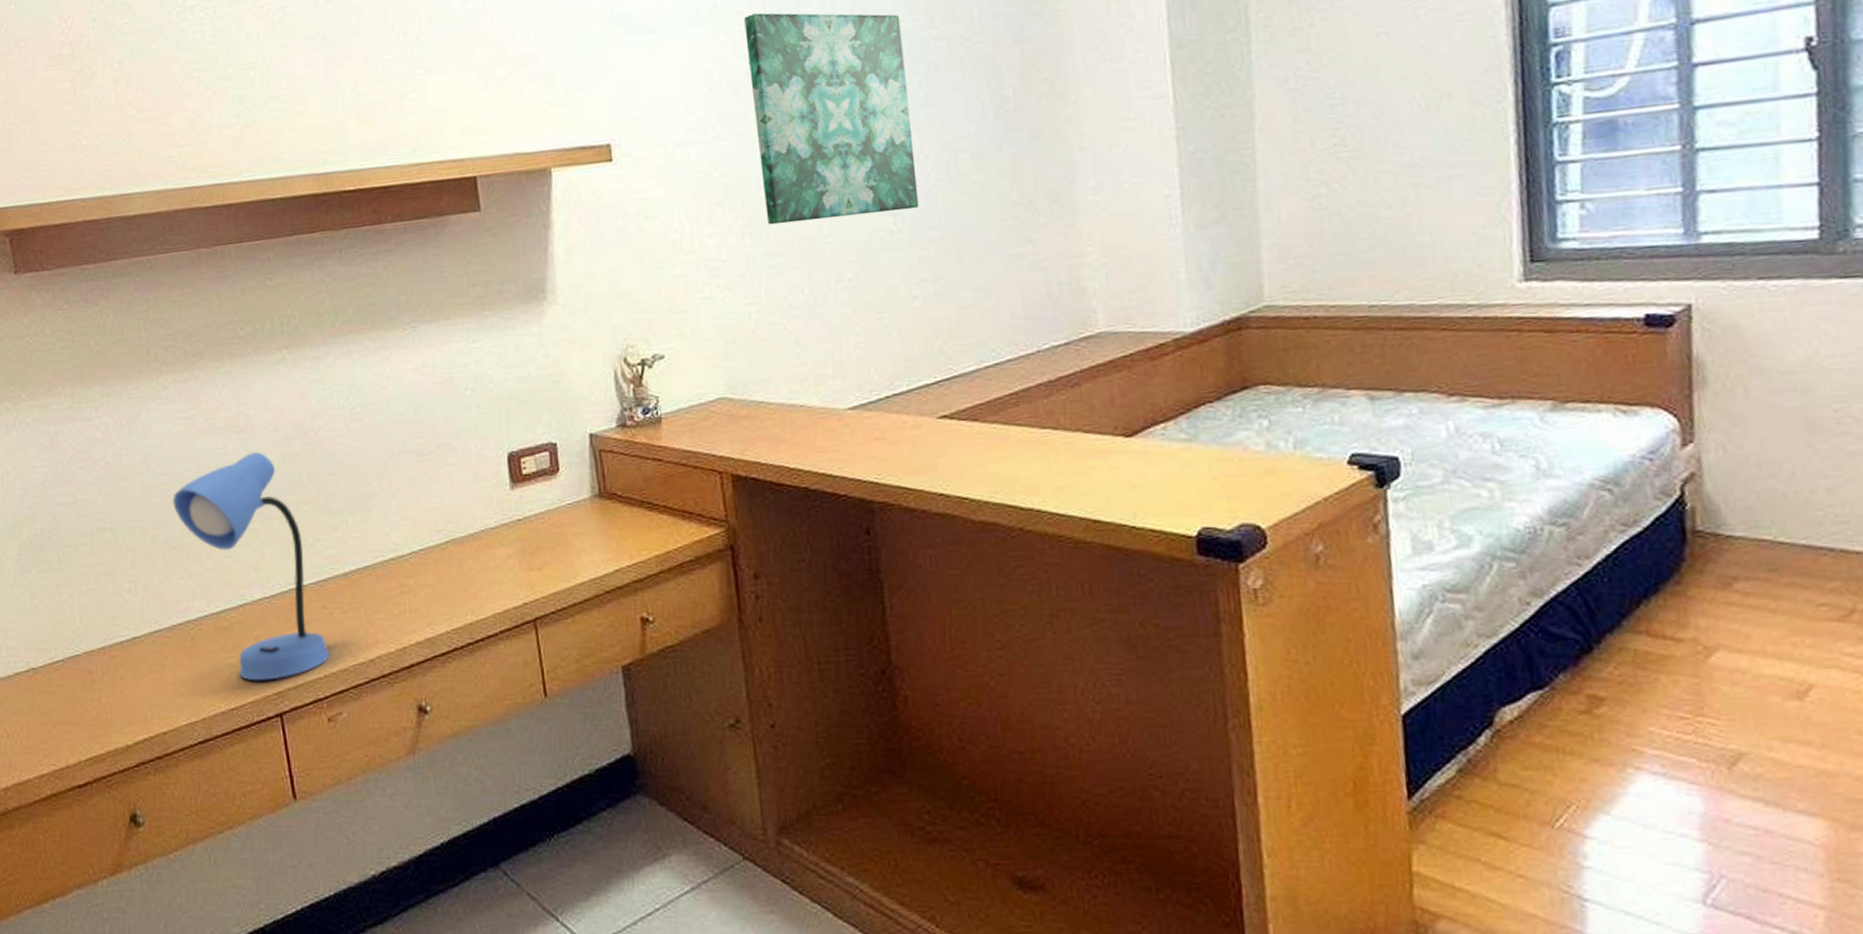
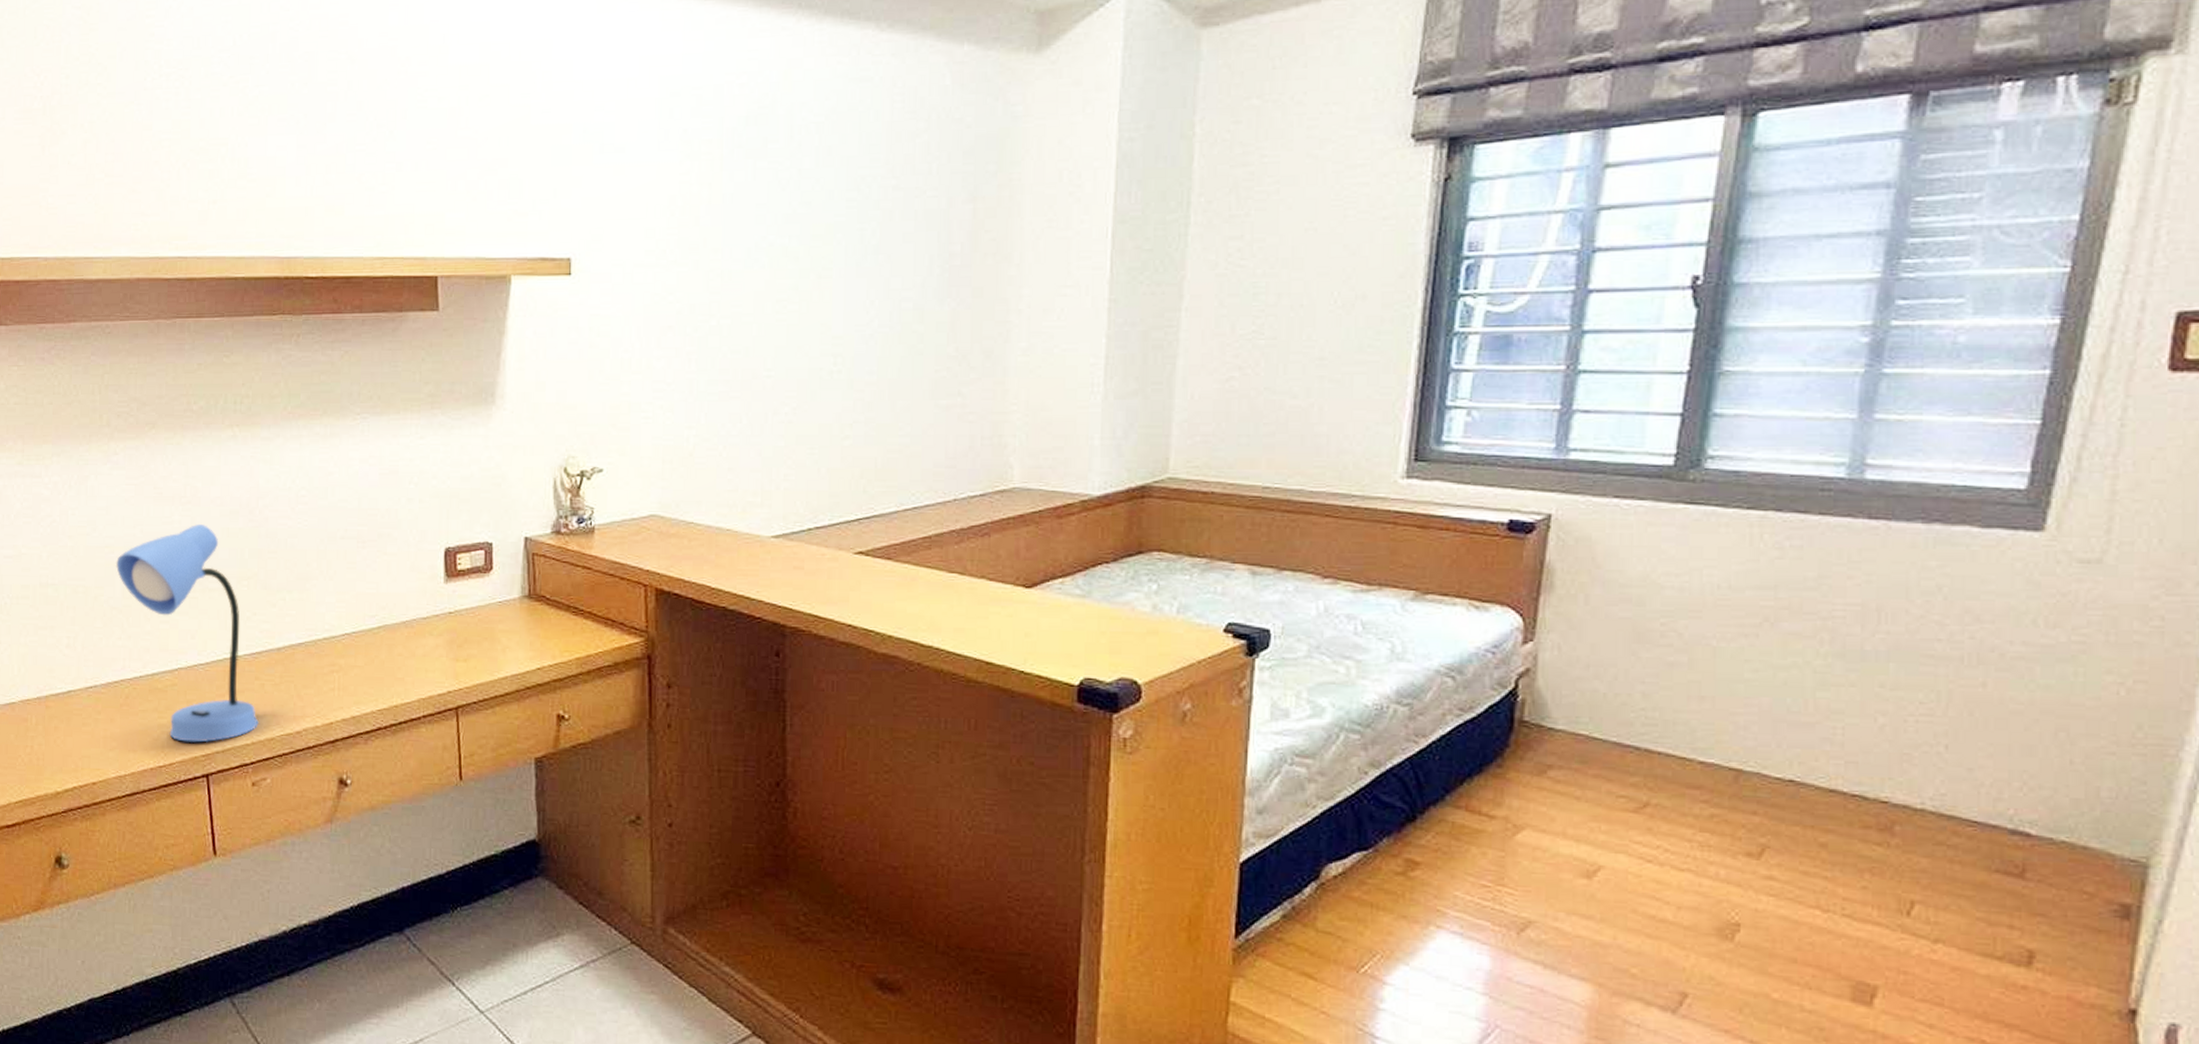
wall art: present [744,13,919,225] -> none [711,144,862,354]

